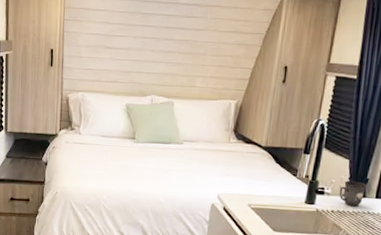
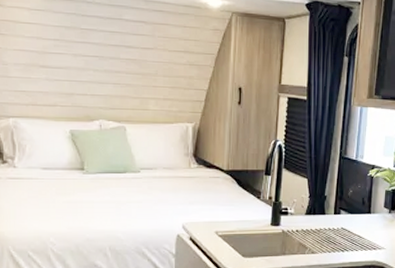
mug: present [339,180,368,207] -> none [301,199,326,224]

